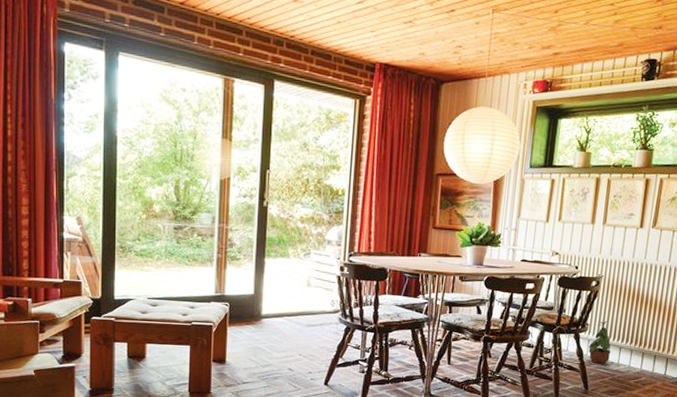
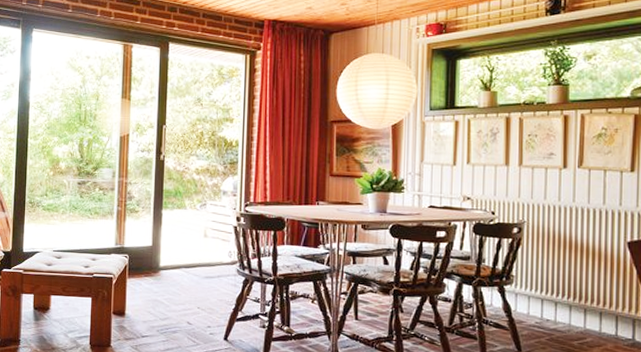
potted plant: present [588,321,613,365] -> none [517,272,547,322]

